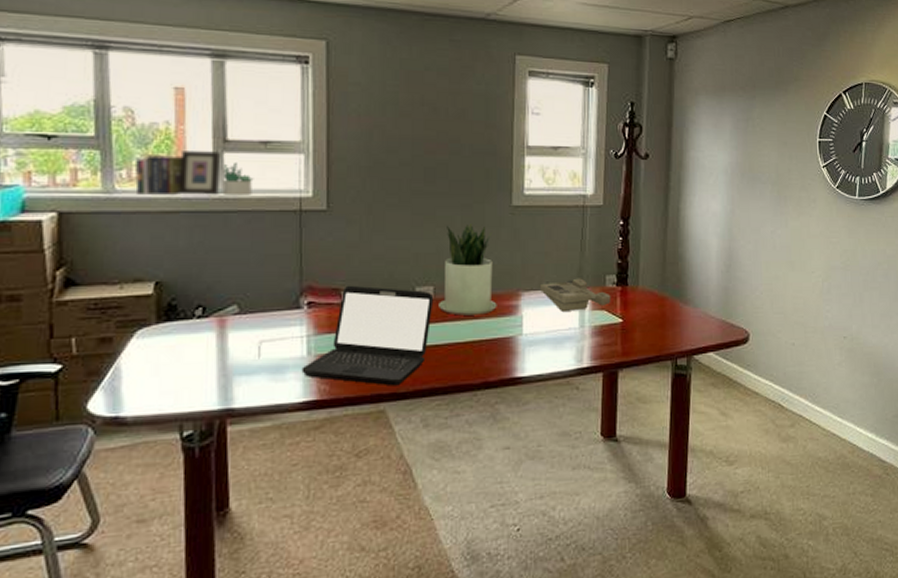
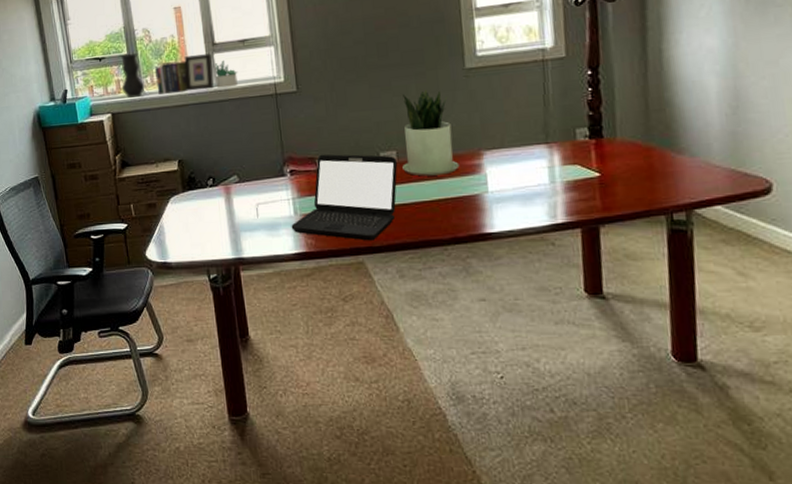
vase: none [79,135,117,194] -> present [119,53,145,98]
telephone: present [540,278,611,311] -> none [503,133,584,168]

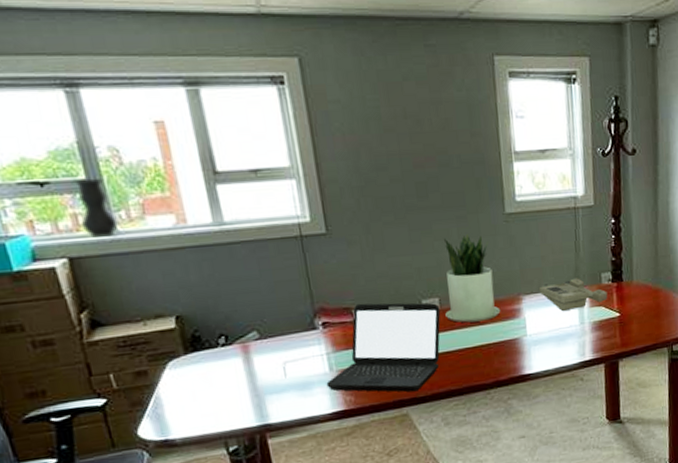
books: present [155,60,188,94] -> none [132,191,183,234]
picture frame: present [184,53,214,91] -> none [173,184,219,231]
succulent plant: present [214,60,238,88] -> none [218,193,251,228]
telephone: none [503,133,584,168] -> present [540,278,608,311]

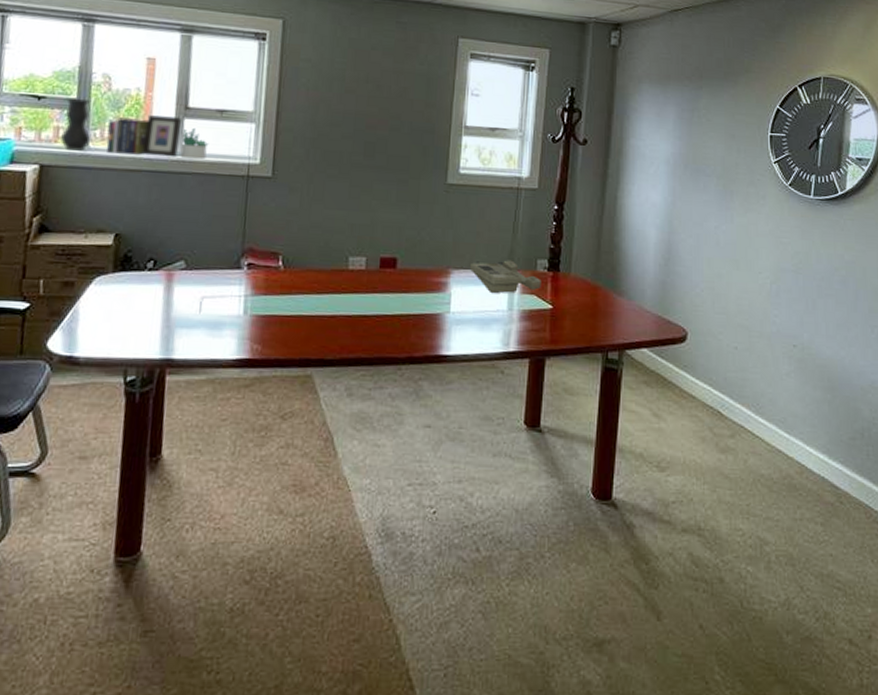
books: none [132,191,183,234] -> present [106,117,148,156]
picture frame: none [173,184,219,231] -> present [143,115,181,157]
succulent plant: none [218,193,251,228] -> present [180,127,209,159]
laptop: present [326,302,441,392] -> none [237,250,366,353]
planter: present [444,234,501,323] -> none [370,198,427,289]

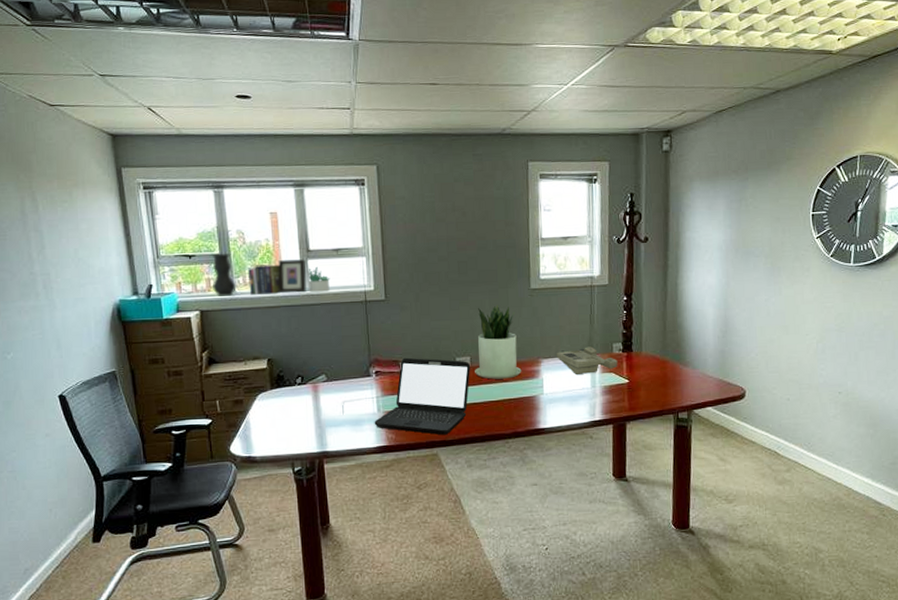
laptop: none [237,250,366,353] -> present [374,357,471,435]
planter: none [370,198,427,289] -> present [475,305,522,380]

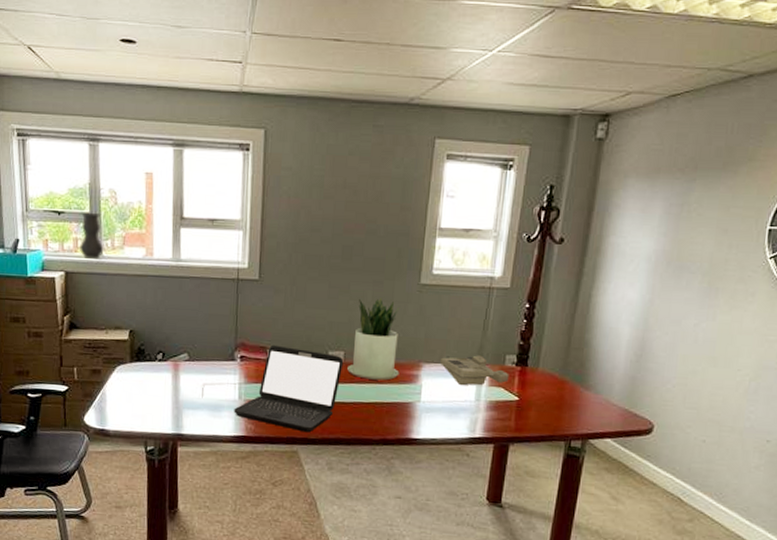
books: present [248,264,280,296] -> none [117,228,150,263]
picture frame: present [278,259,306,294] -> none [147,226,178,263]
succulent plant: present [308,266,331,292] -> none [179,236,203,265]

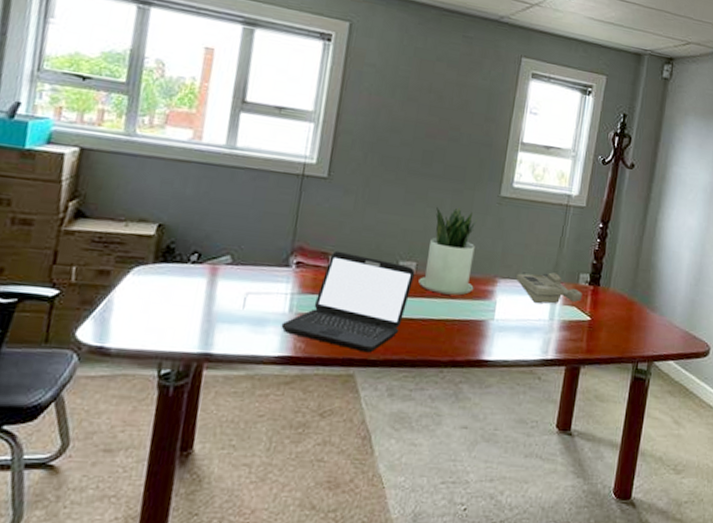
vase: present [79,212,104,259] -> none [104,80,142,137]

